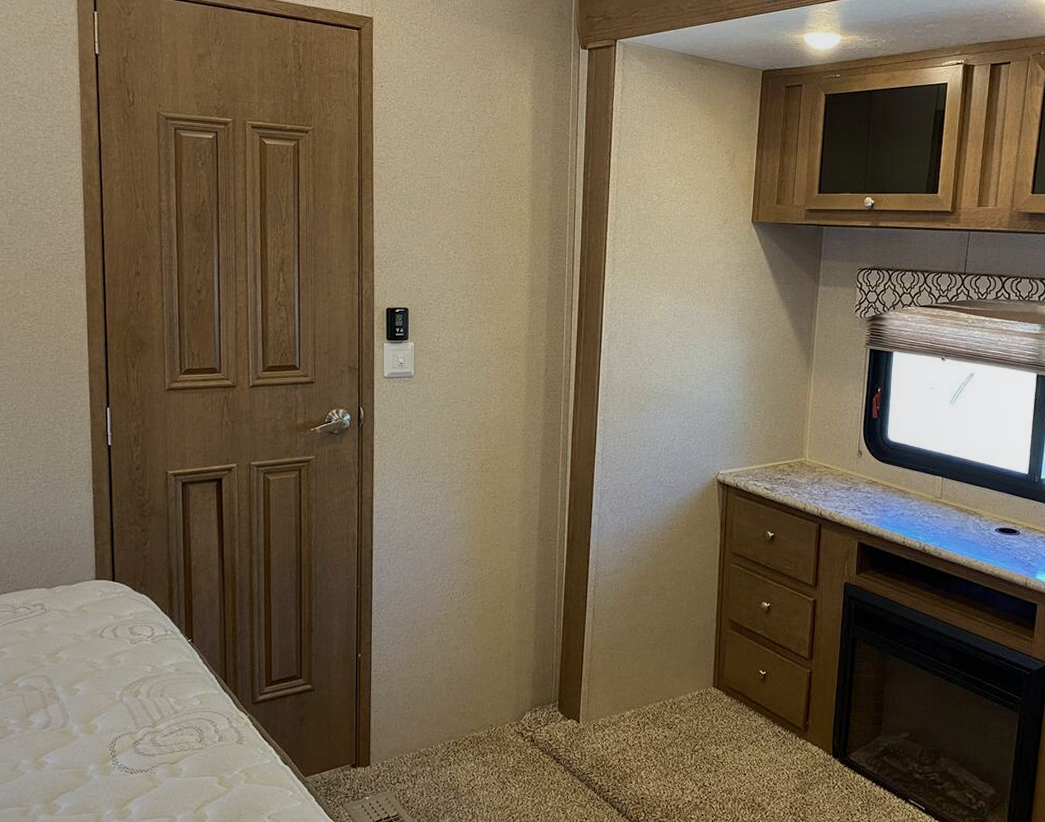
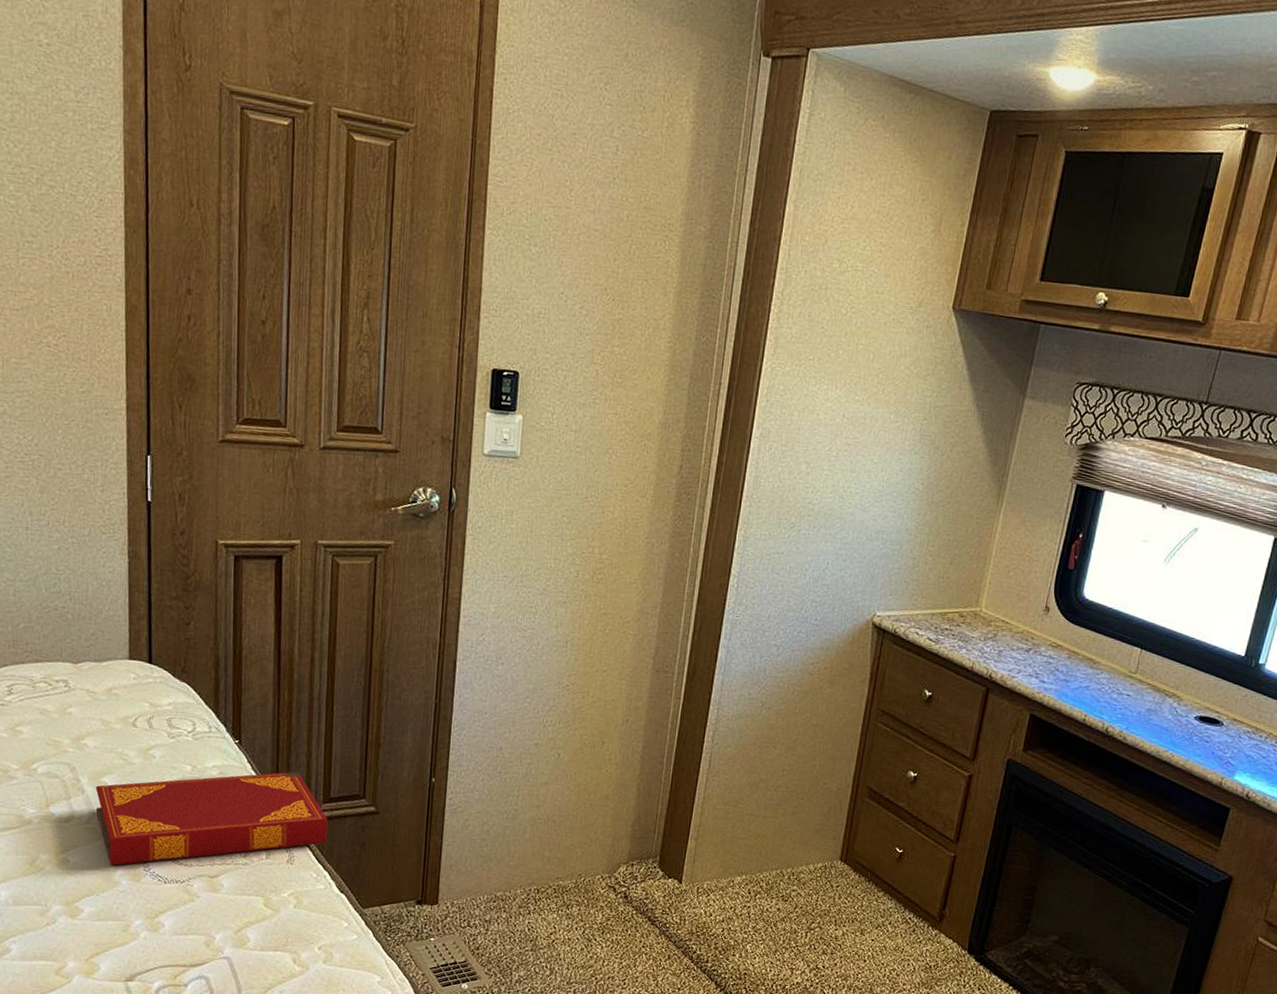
hardback book: none [69,661,271,763] -> present [95,771,328,866]

